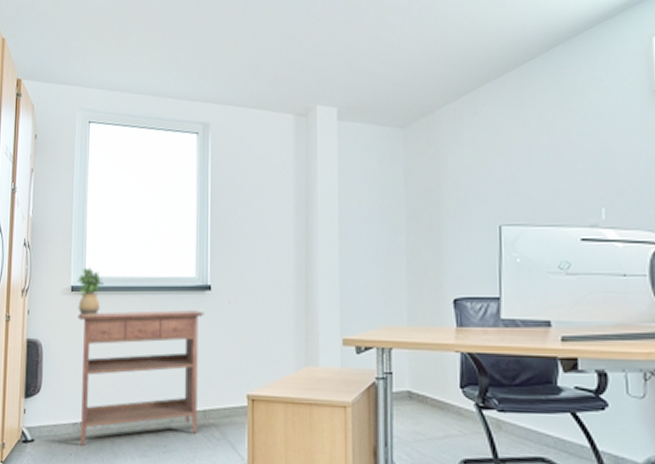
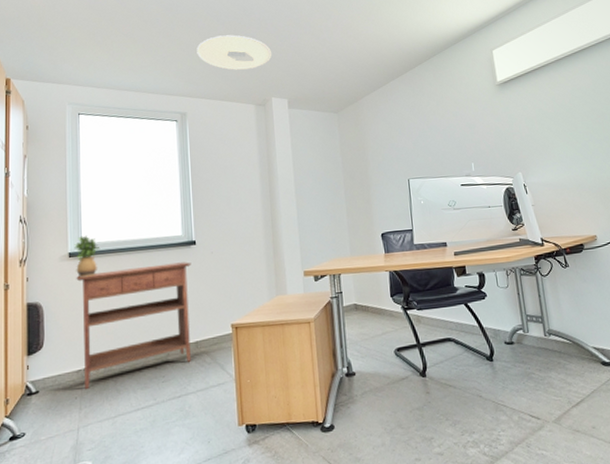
ceiling light: none [226,21,321,69] -> present [197,34,273,70]

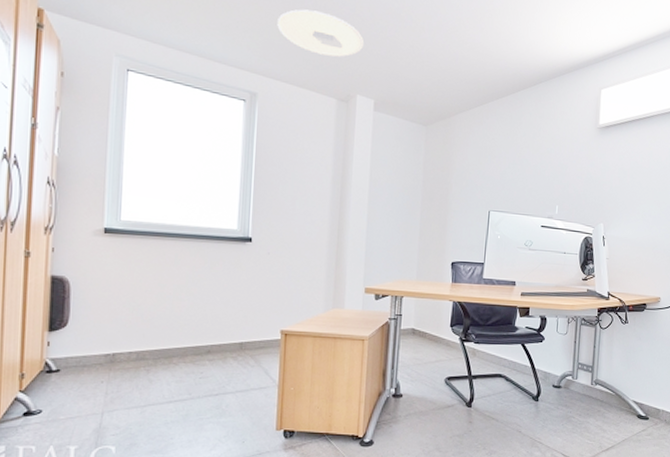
potted plant: present [74,235,101,278] -> none [111,211,142,258]
console table: present [76,262,192,390] -> none [111,254,245,375]

